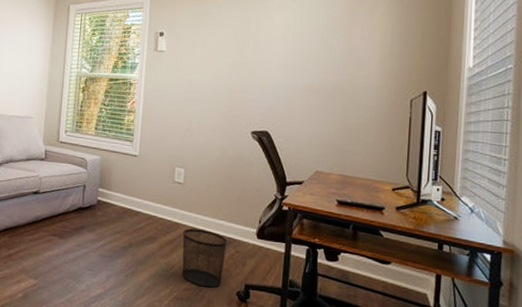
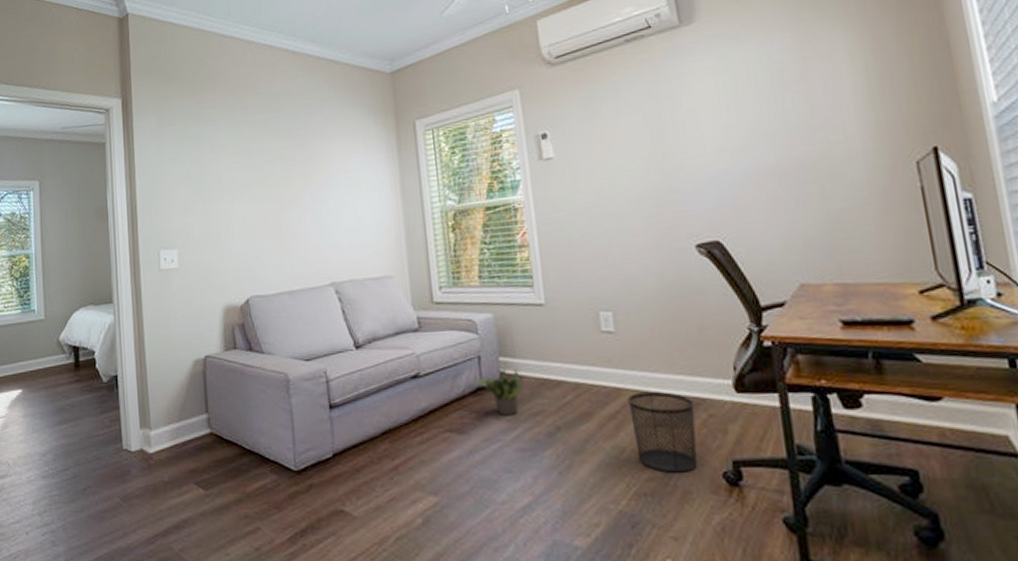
potted plant: none [79,197,113,231] -> present [475,369,524,417]

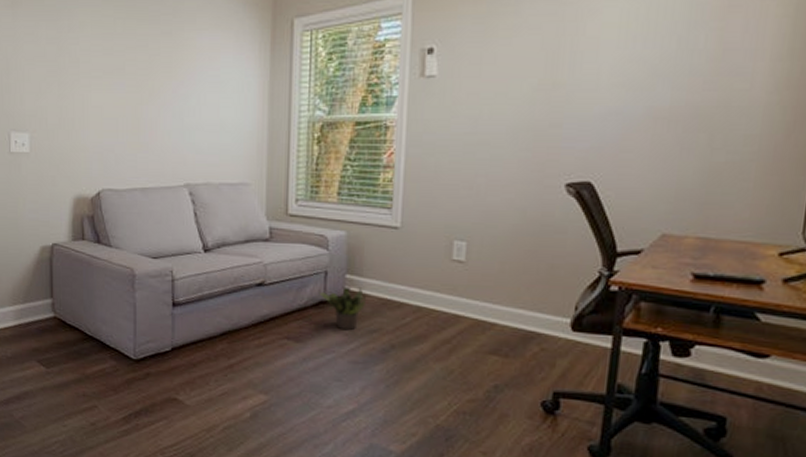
waste bin: present [626,392,698,473] -> none [464,322,529,398]

